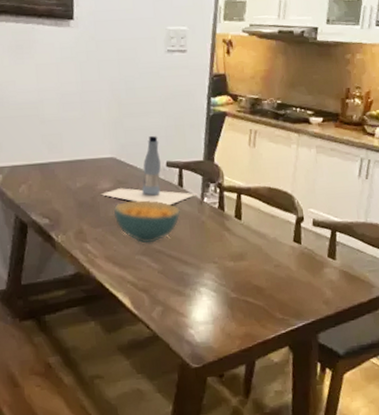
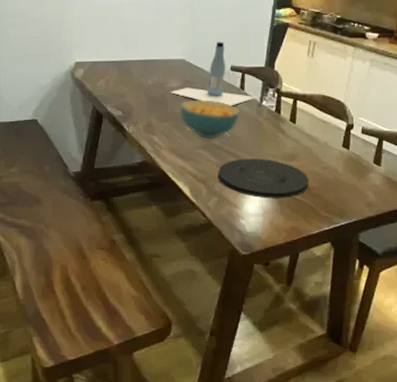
plate: none [160,260,261,304] -> present [218,158,309,198]

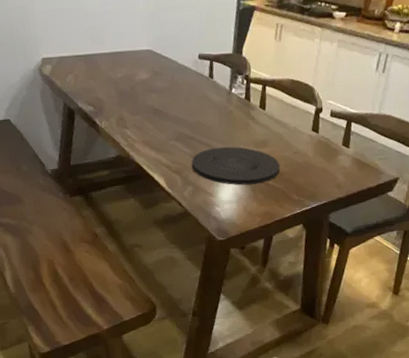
bottle: present [170,41,257,106] -> none [139,29,226,96]
cereal bowl: present [180,99,241,139] -> none [150,90,211,130]

